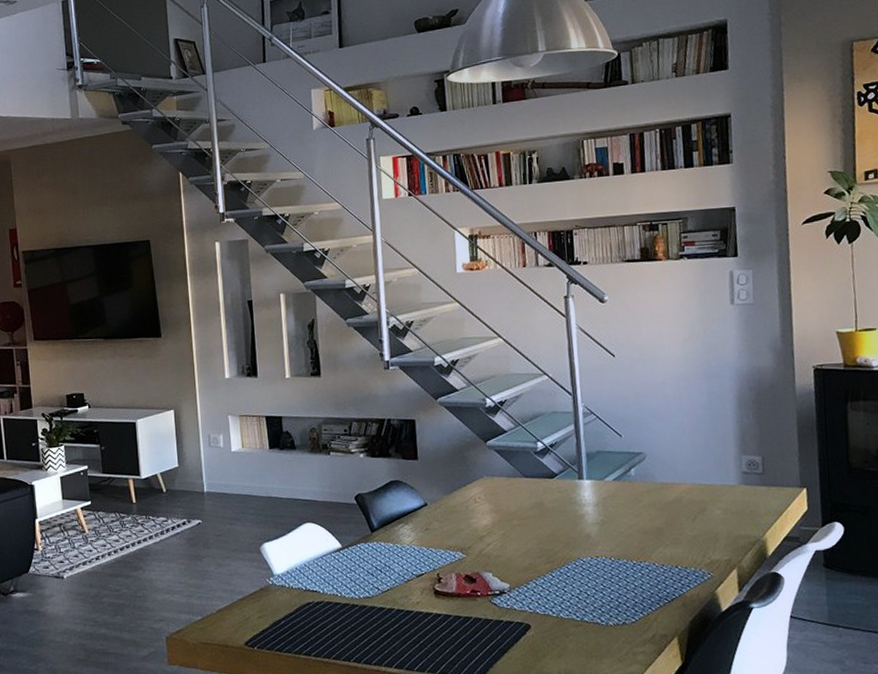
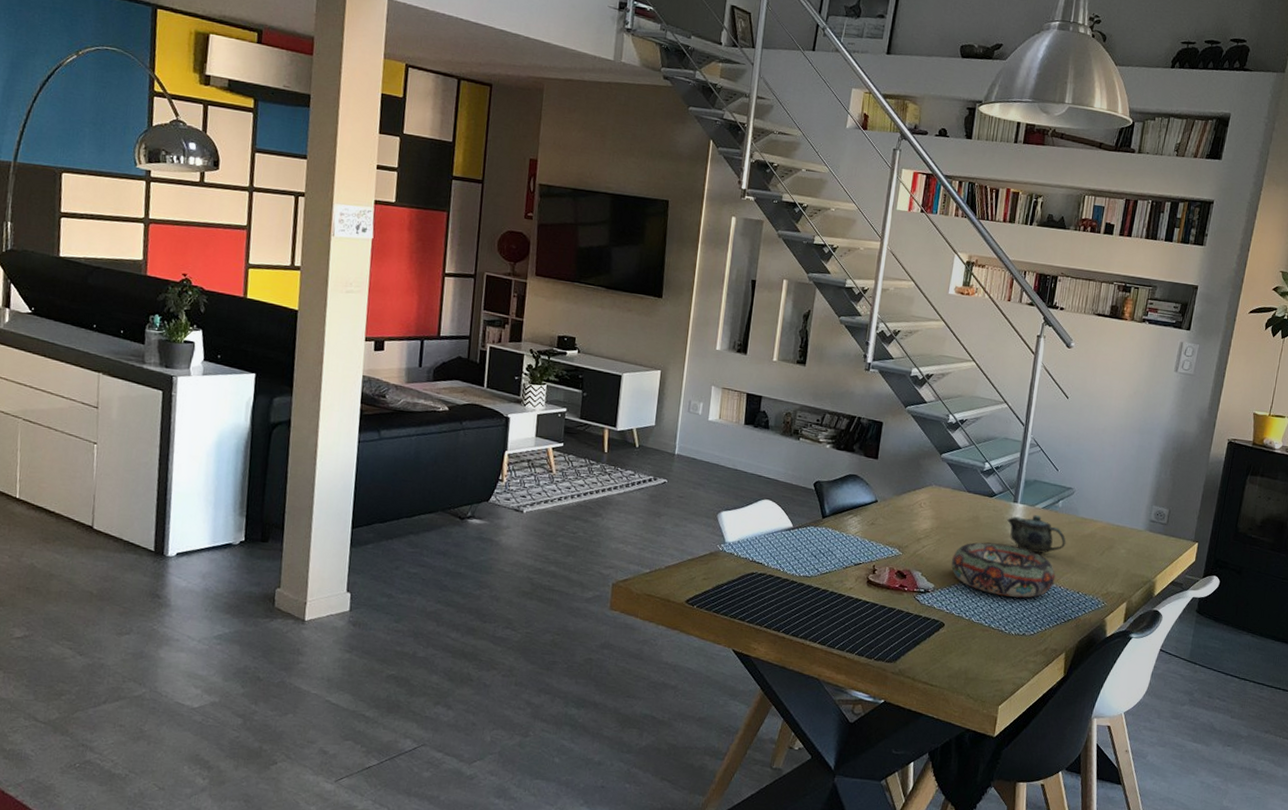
decorative bowl: none [523,527,646,584] -> present [951,542,1056,598]
teapot: none [575,489,650,531] -> present [1006,515,1066,553]

